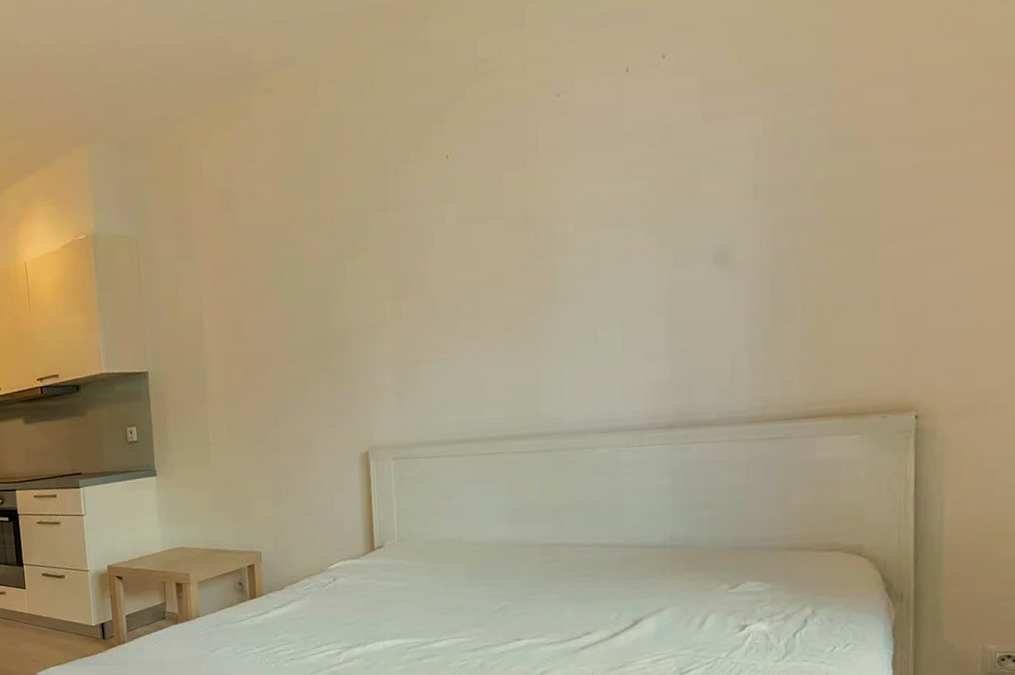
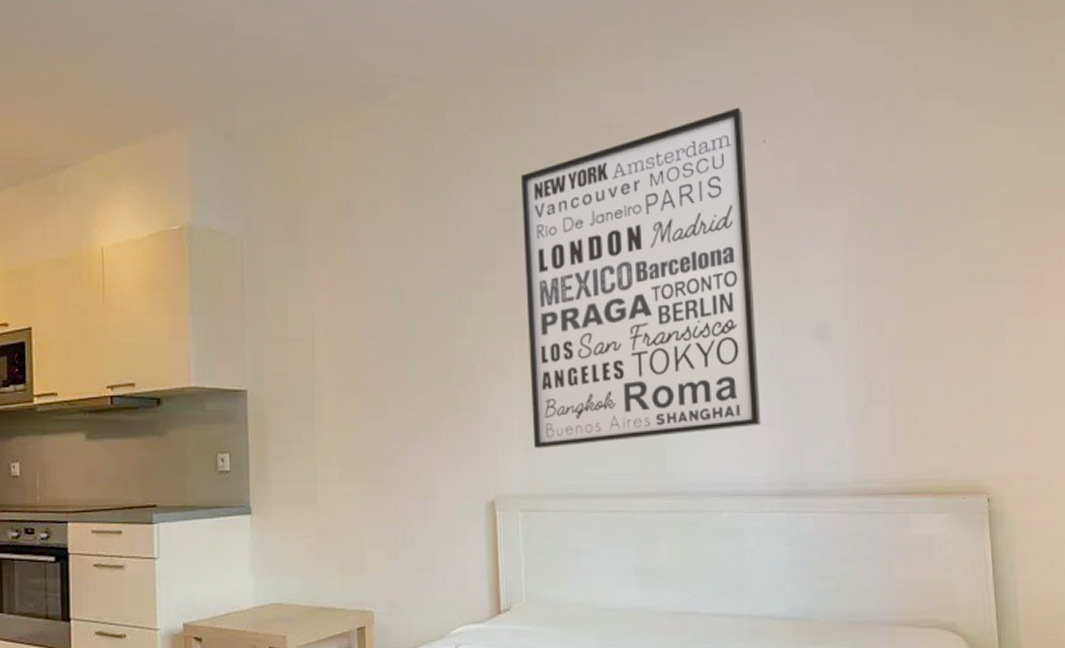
wall art: none [392,23,645,402] -> present [520,107,761,449]

